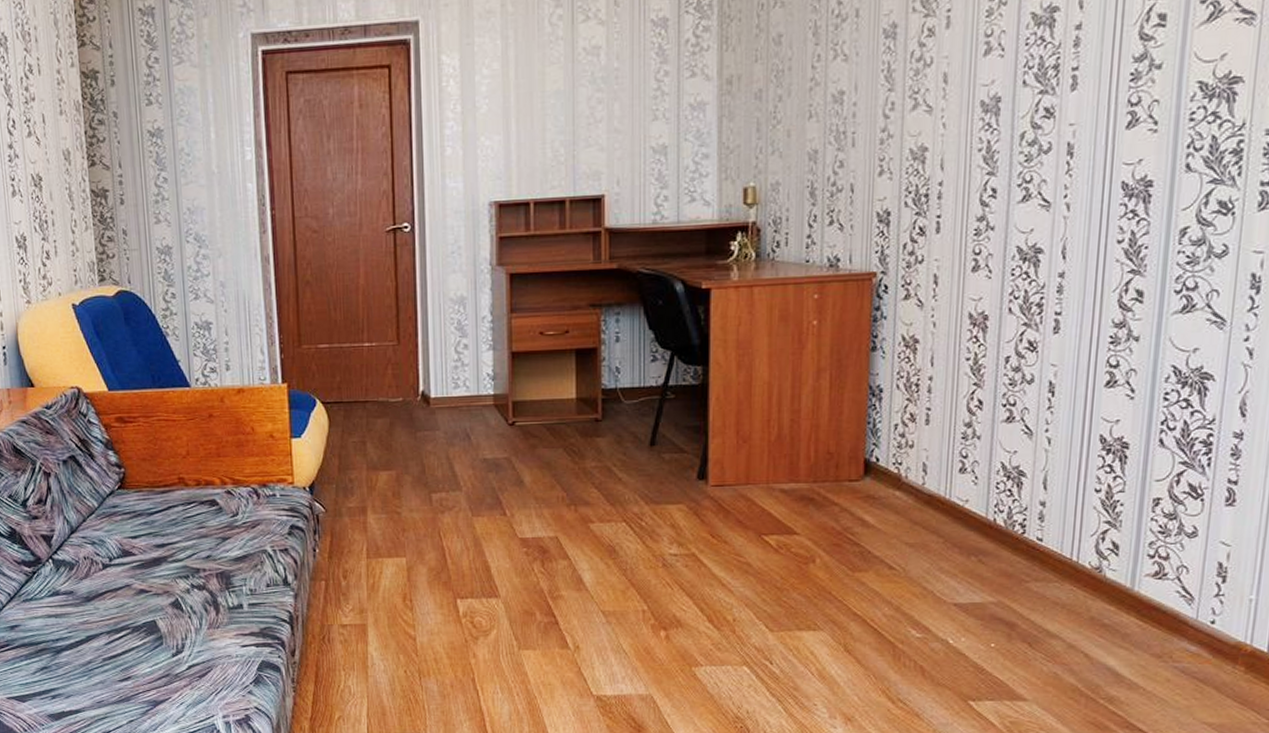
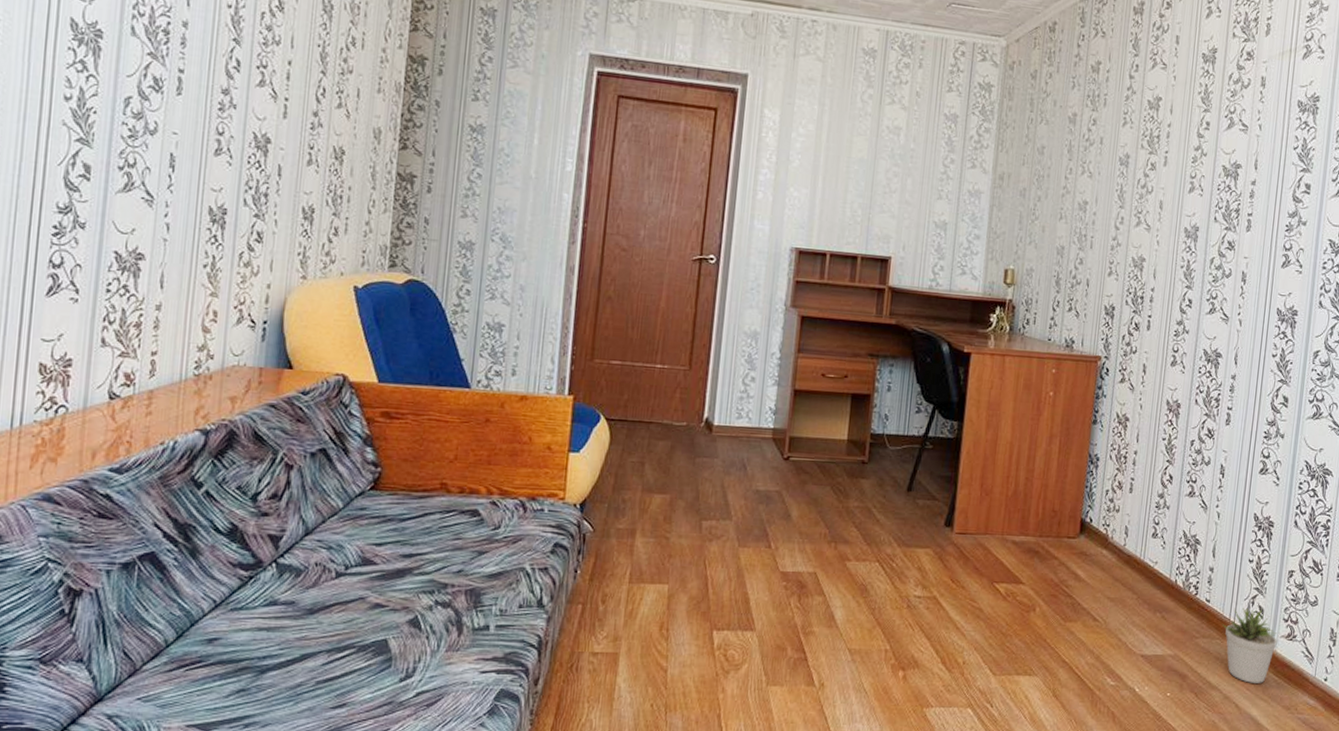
potted plant: none [1060,545,1140,629] -> present [1222,608,1277,683]

